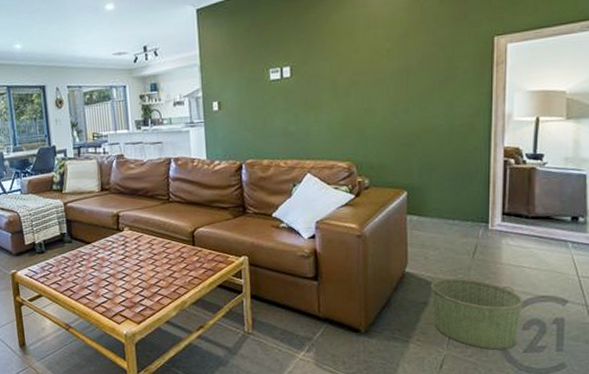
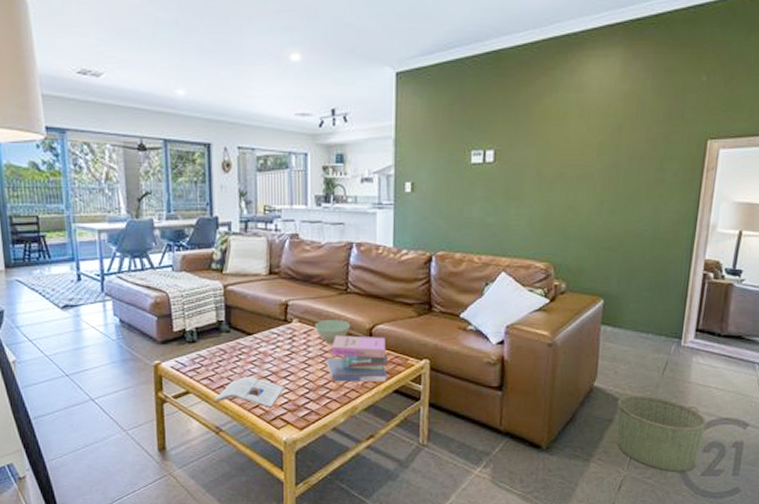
magazine: none [63,279,122,306] -> present [214,376,285,408]
bowl: none [144,226,174,248] -> present [315,320,350,345]
books: none [155,238,211,280] -> present [325,335,388,382]

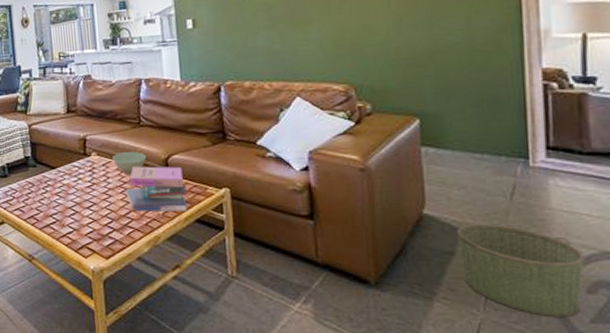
magazine: present [214,376,285,408] -> none [26,206,89,237]

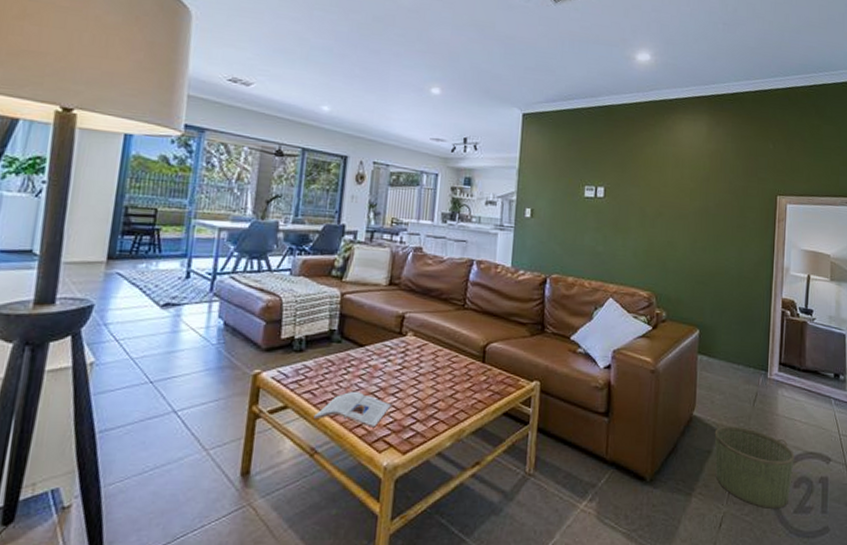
magazine: none [26,206,89,237] -> present [314,391,392,428]
bowl: present [112,152,146,176] -> none [429,335,464,362]
books: present [125,166,188,212] -> none [436,352,500,403]

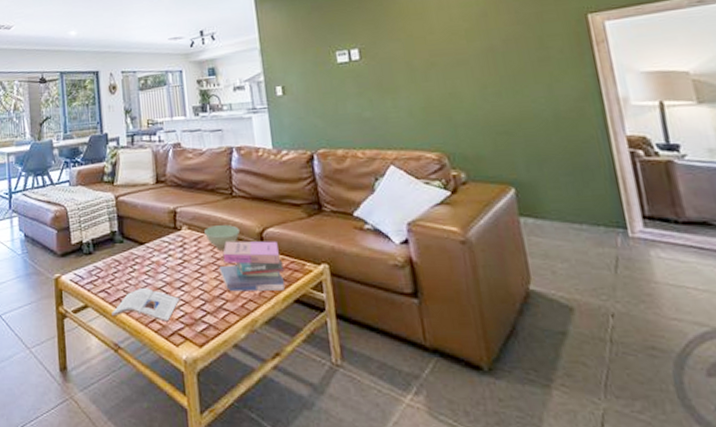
bowl: none [429,335,464,362] -> present [204,225,240,252]
books: none [436,352,500,403] -> present [218,240,285,292]
basket: present [714,426,795,509] -> none [565,300,704,404]

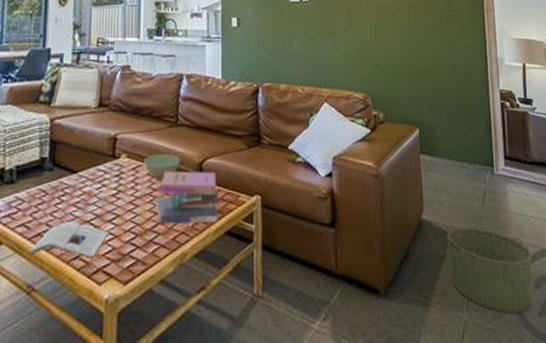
basket: none [565,300,704,404] -> present [446,227,532,314]

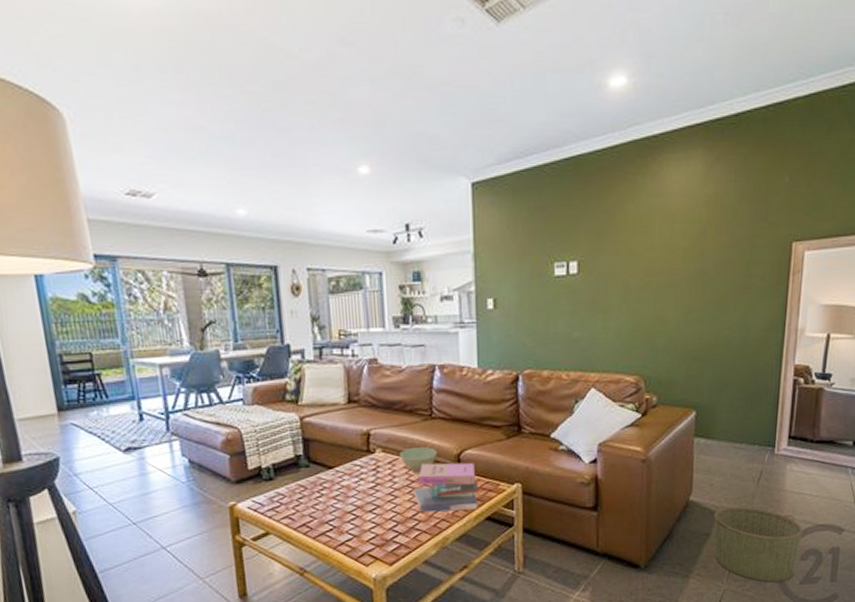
magazine: present [29,220,109,258] -> none [296,511,371,544]

